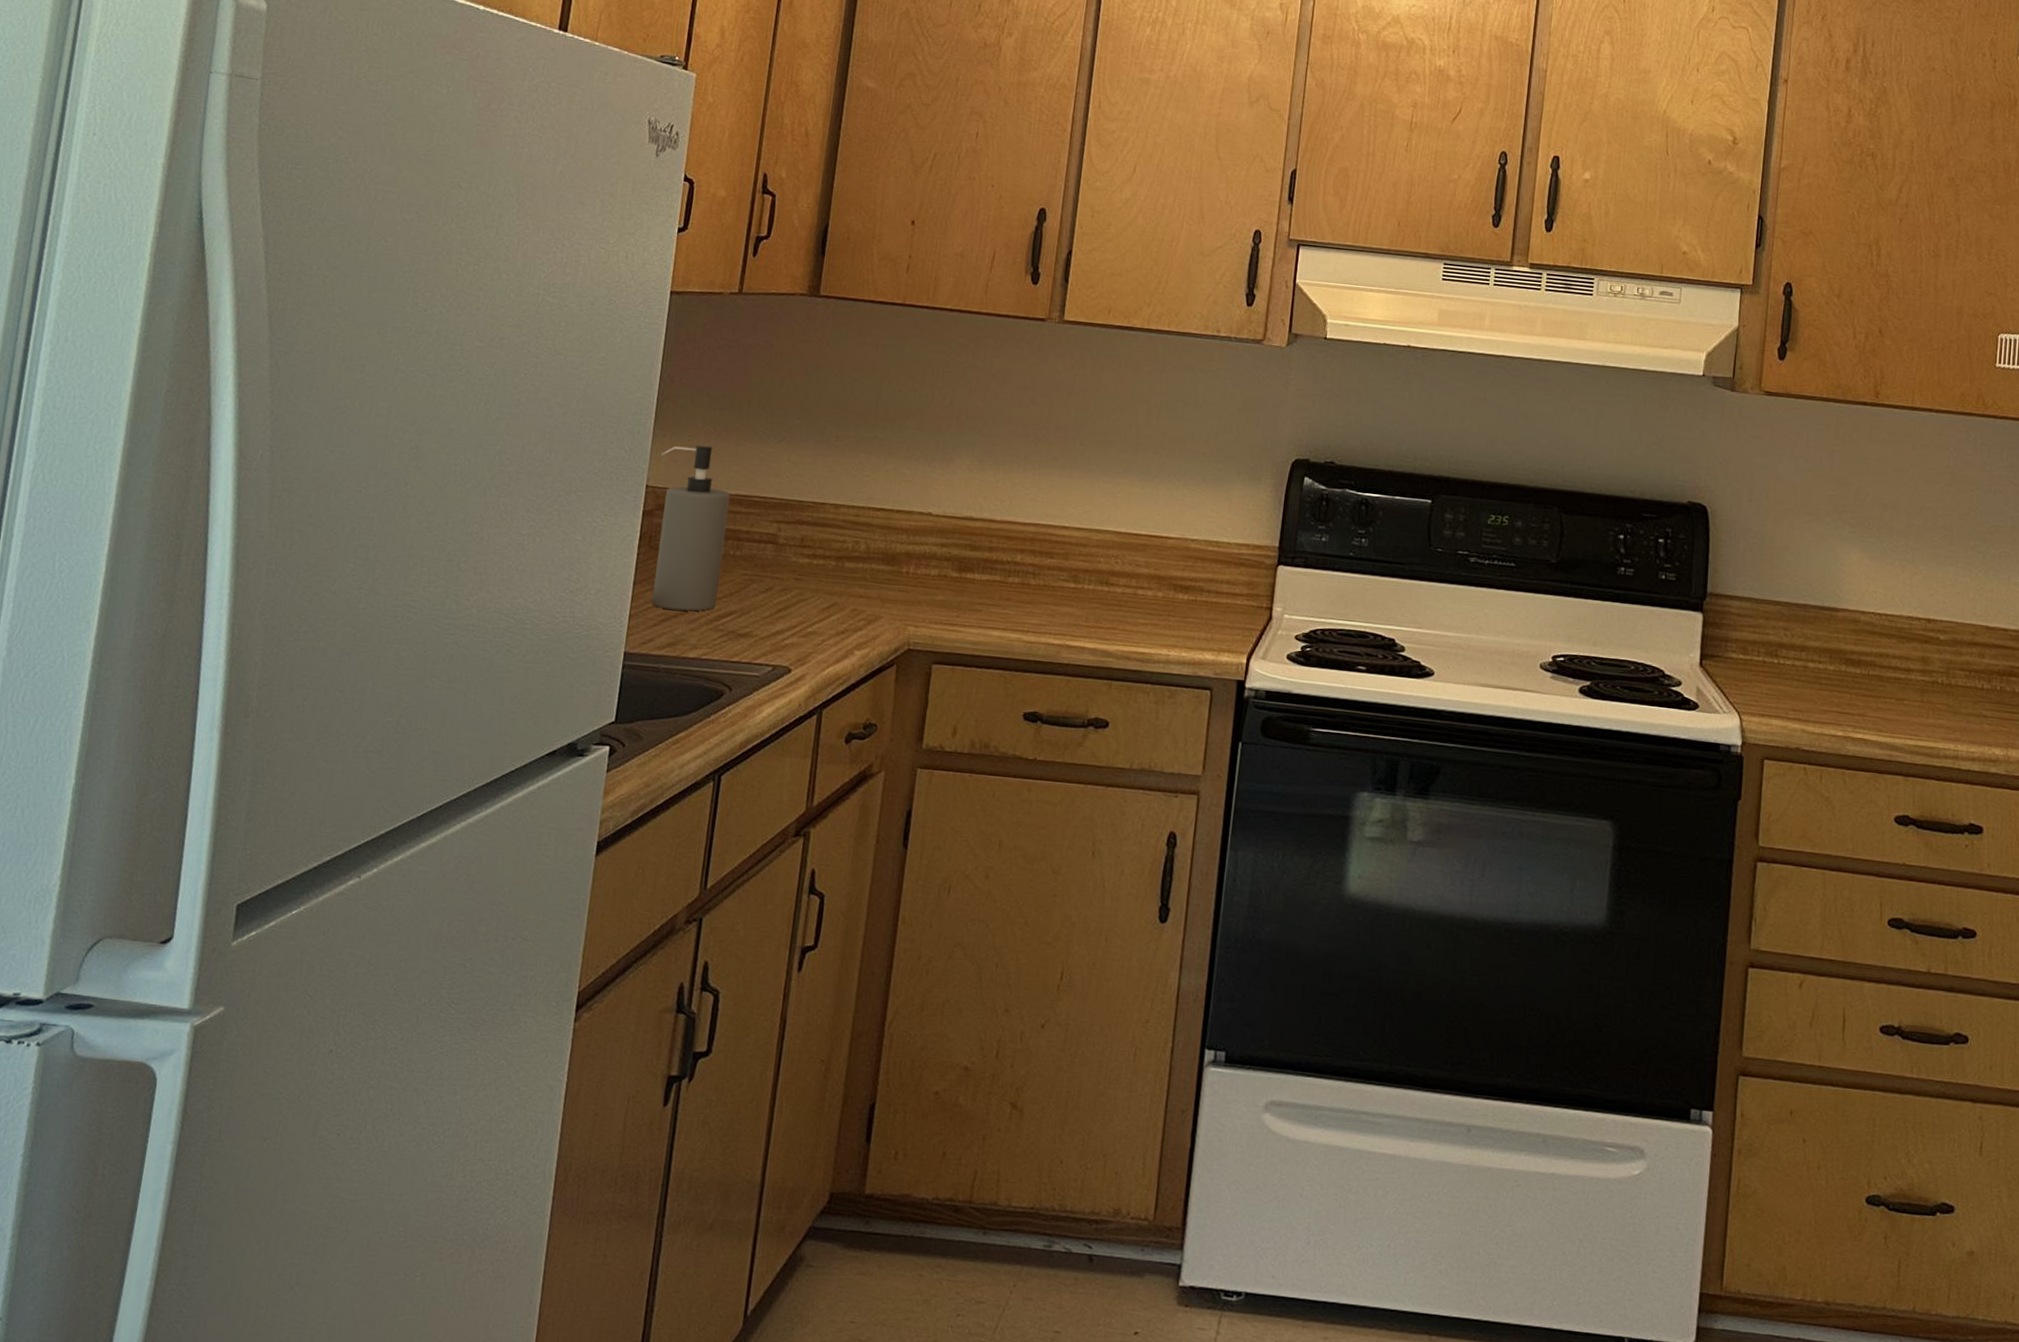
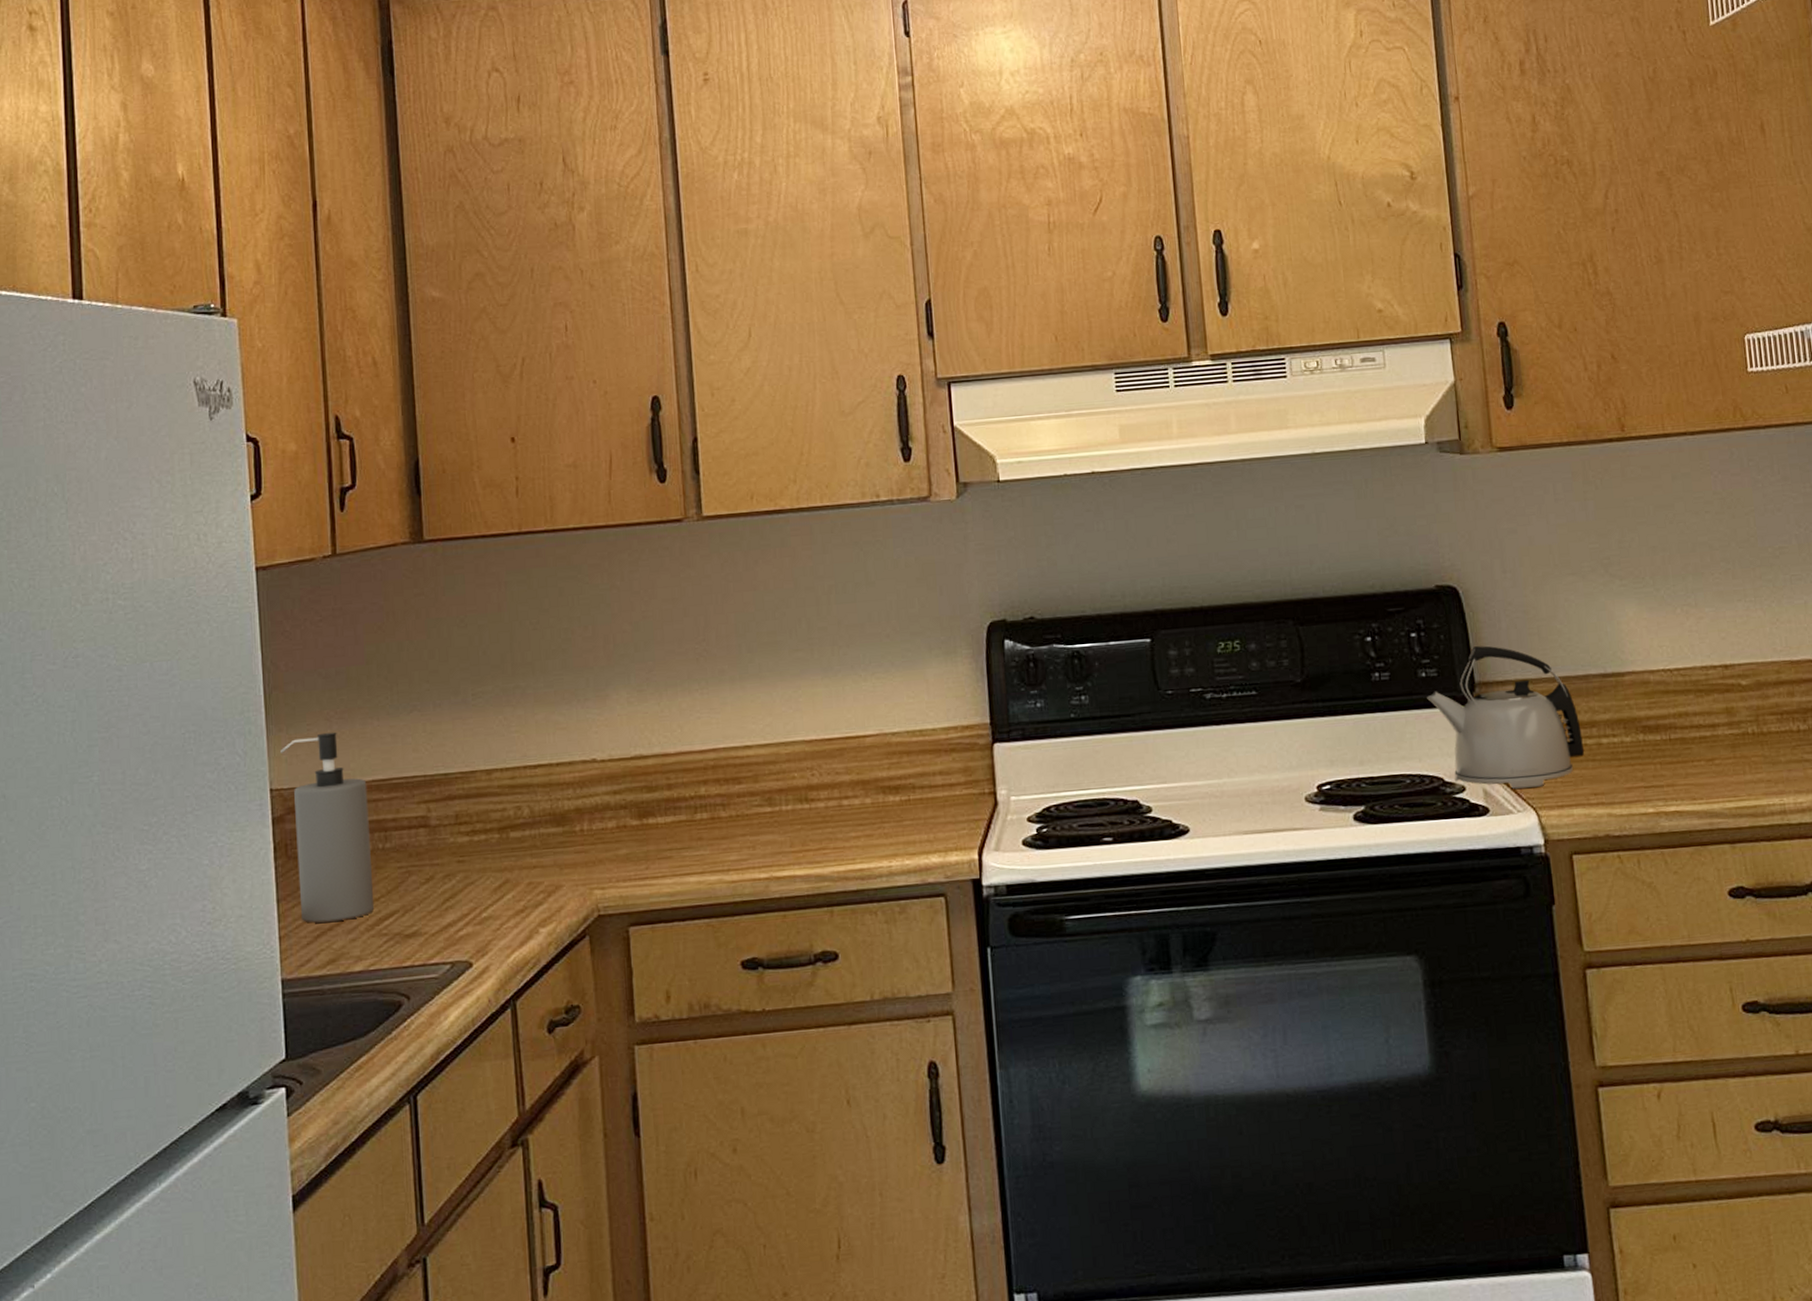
kettle: none [1663,561,1792,694] -> present [1427,645,1585,789]

